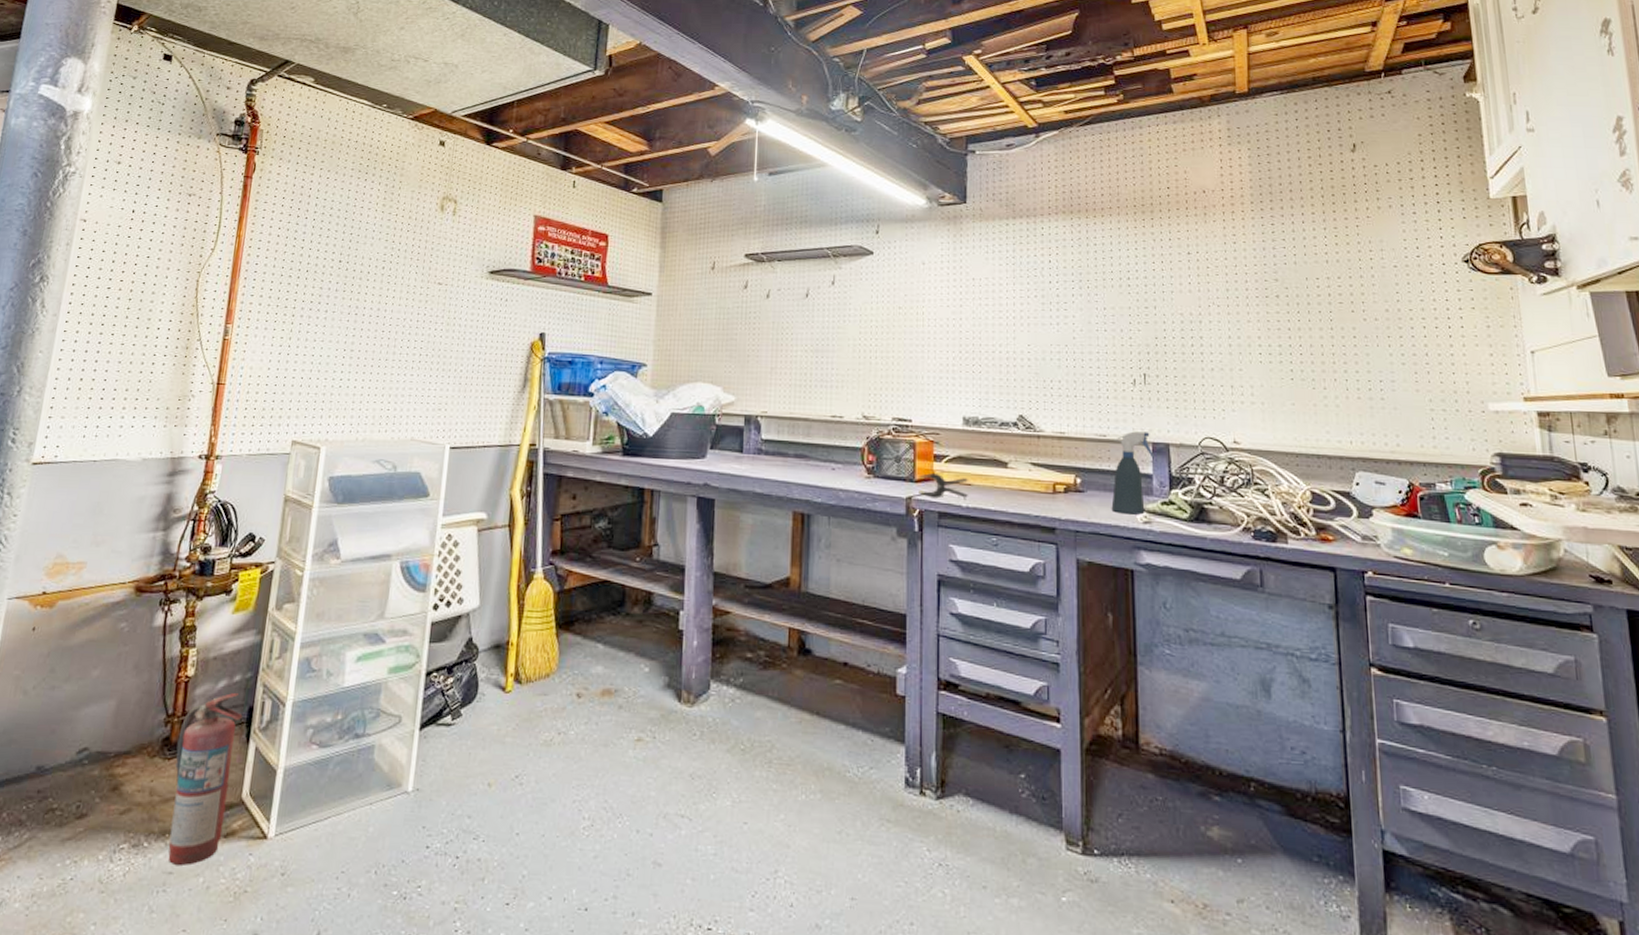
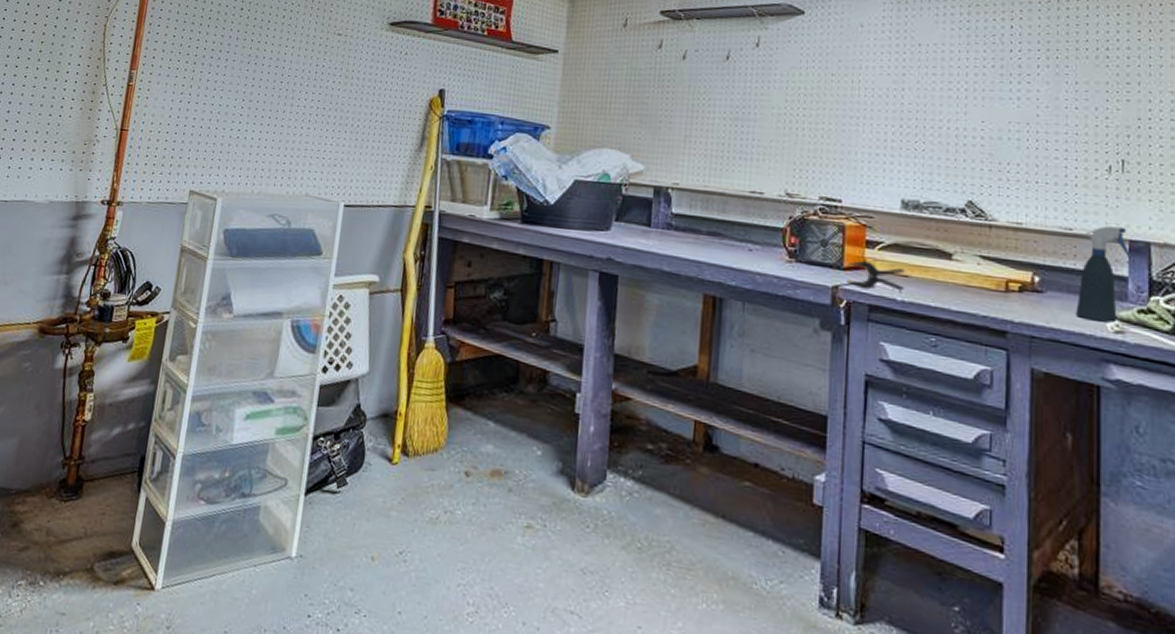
fire extinguisher: present [168,693,243,865] -> none [61,441,135,608]

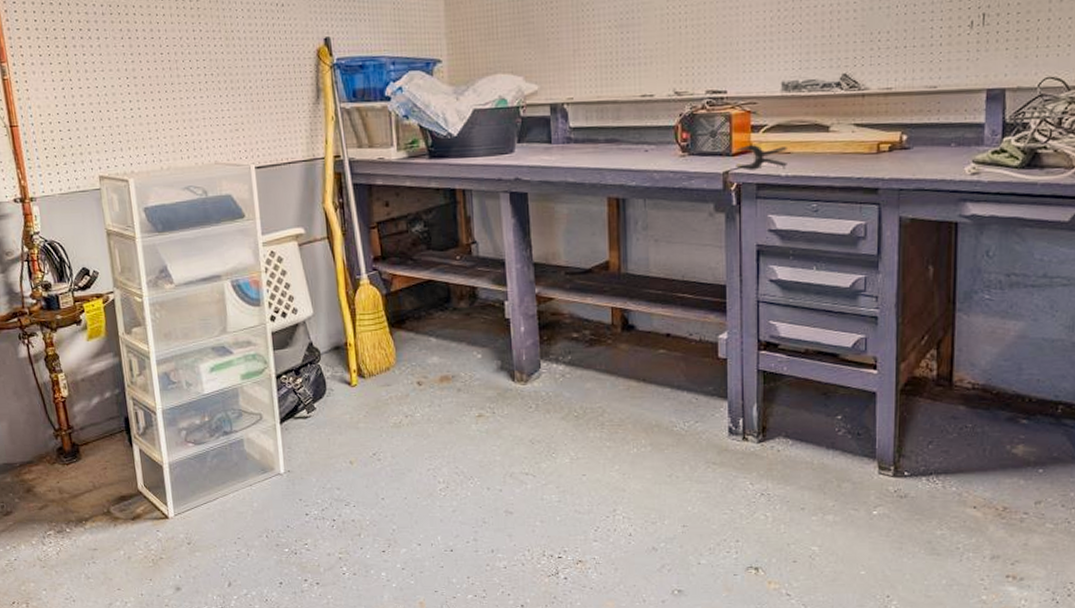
spray bottle: present [1075,226,1131,323] -> none [938,78,988,167]

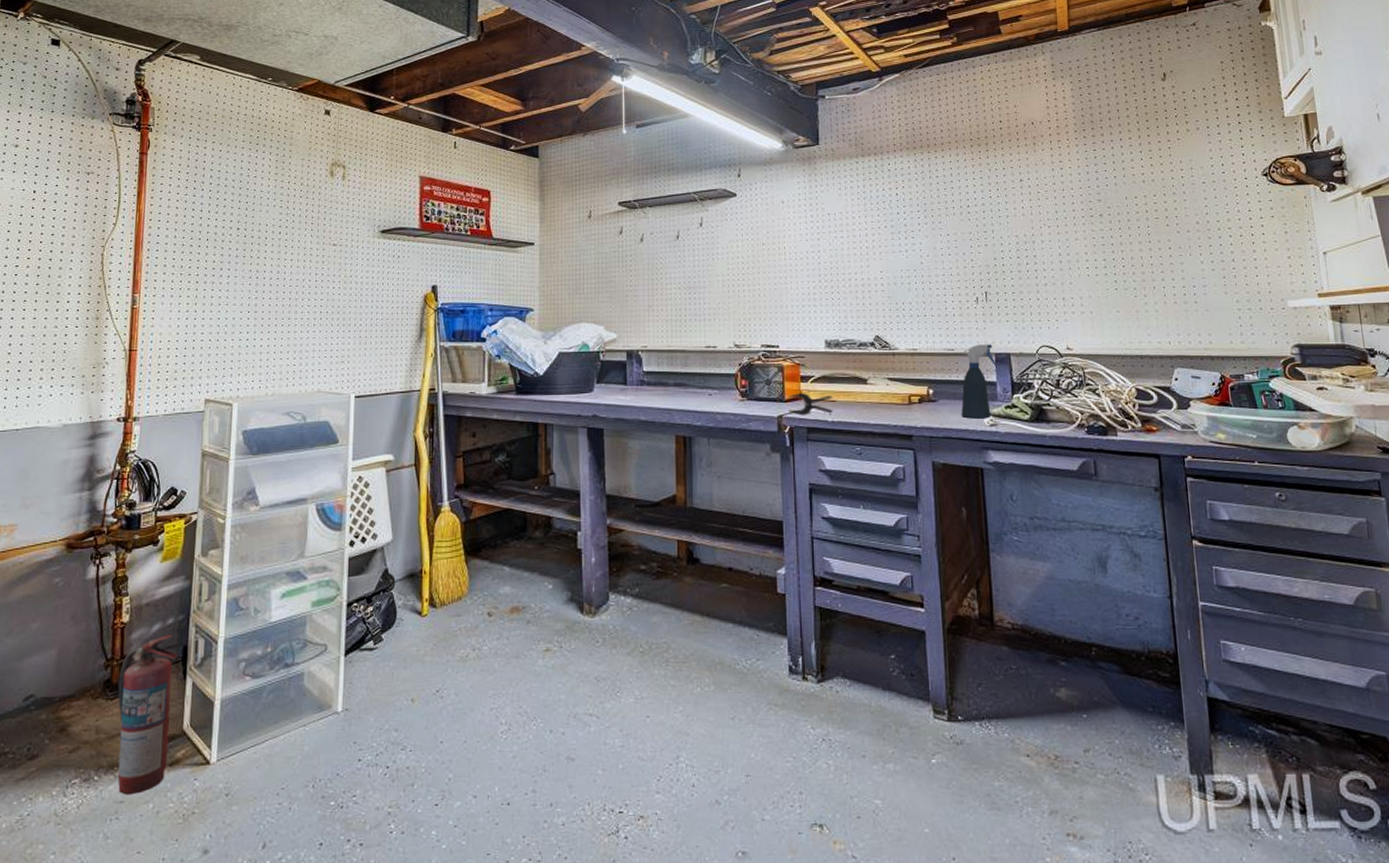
fire extinguisher: none [69,407,130,543] -> present [117,635,178,794]
spray bottle: none [938,78,988,167] -> present [960,344,997,419]

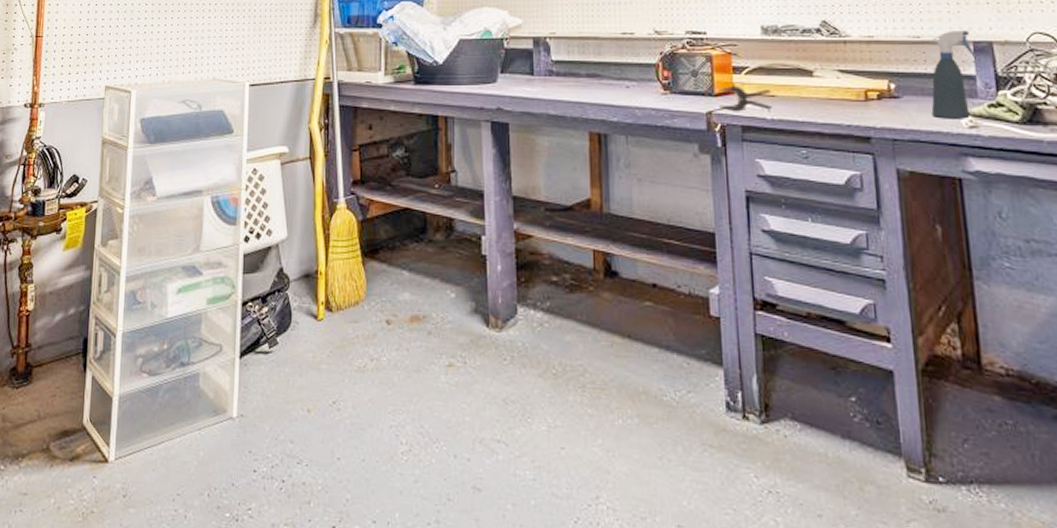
fire extinguisher: present [117,635,178,794] -> none [22,325,79,487]

